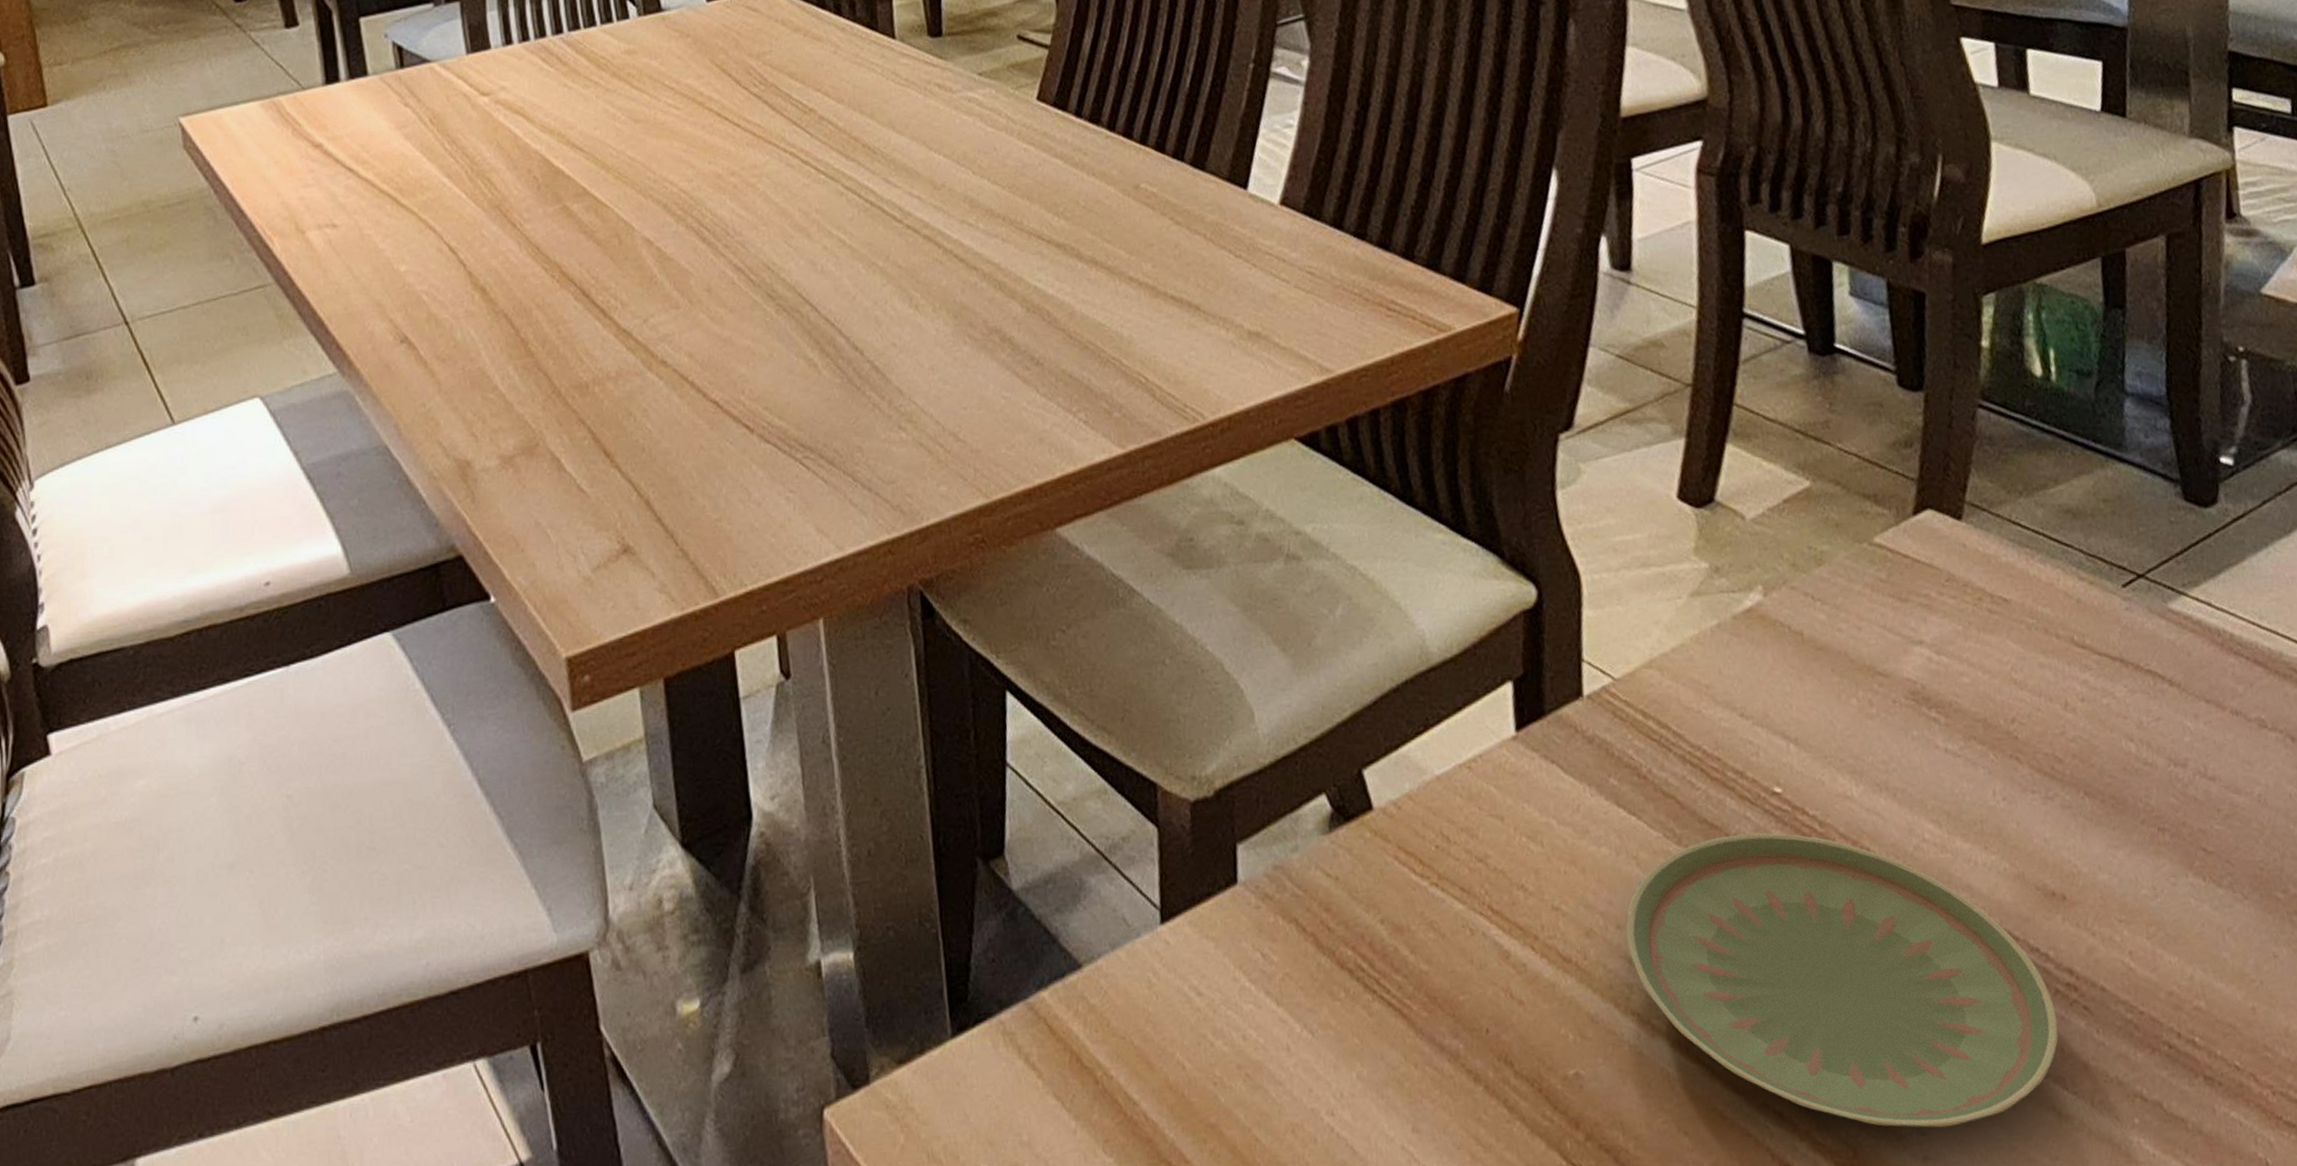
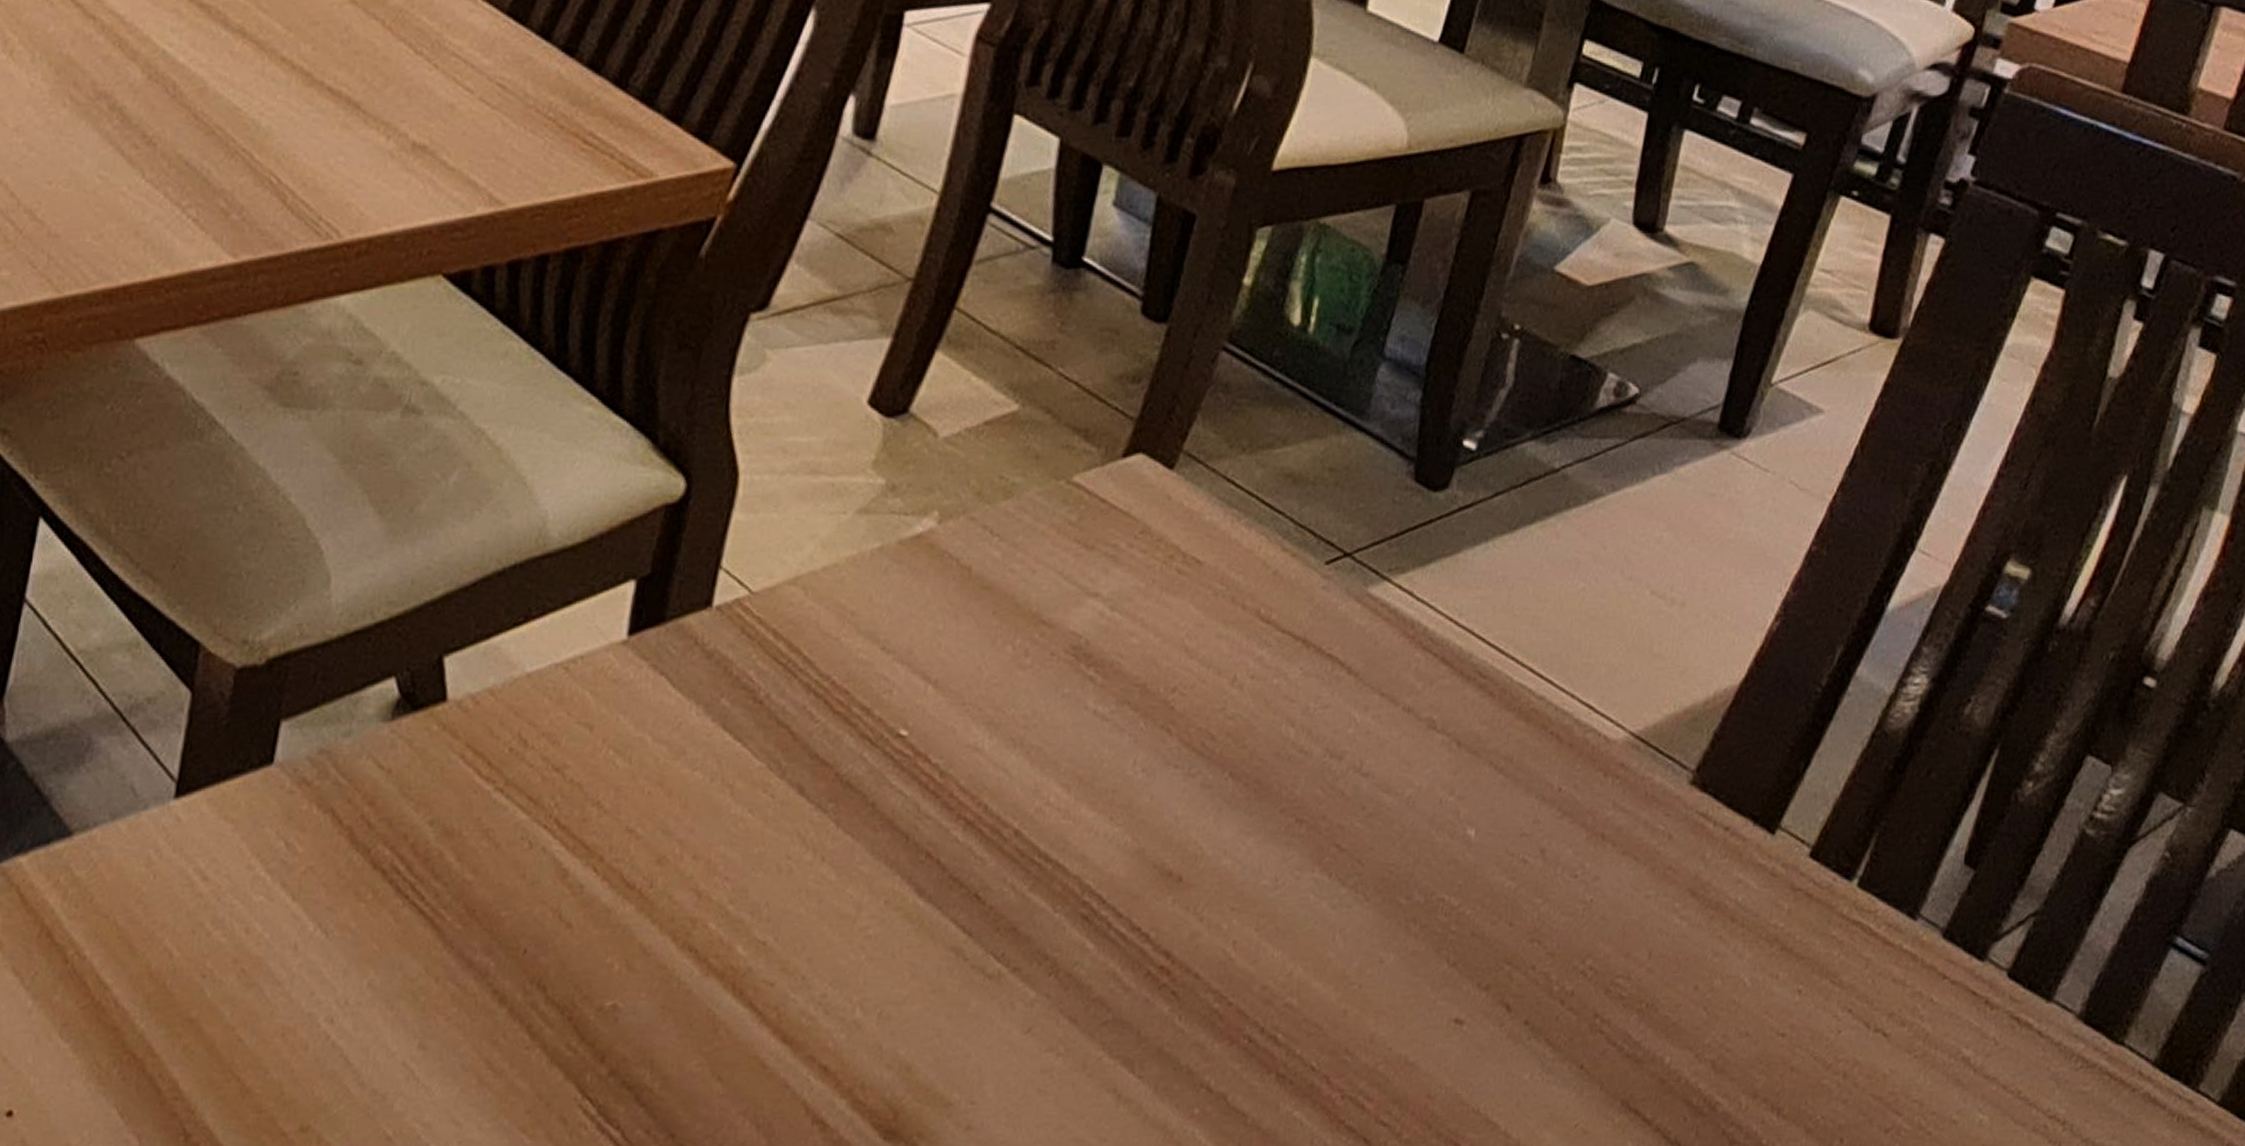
plate: present [1625,832,2059,1128] -> none [701,774,1143,1098]

